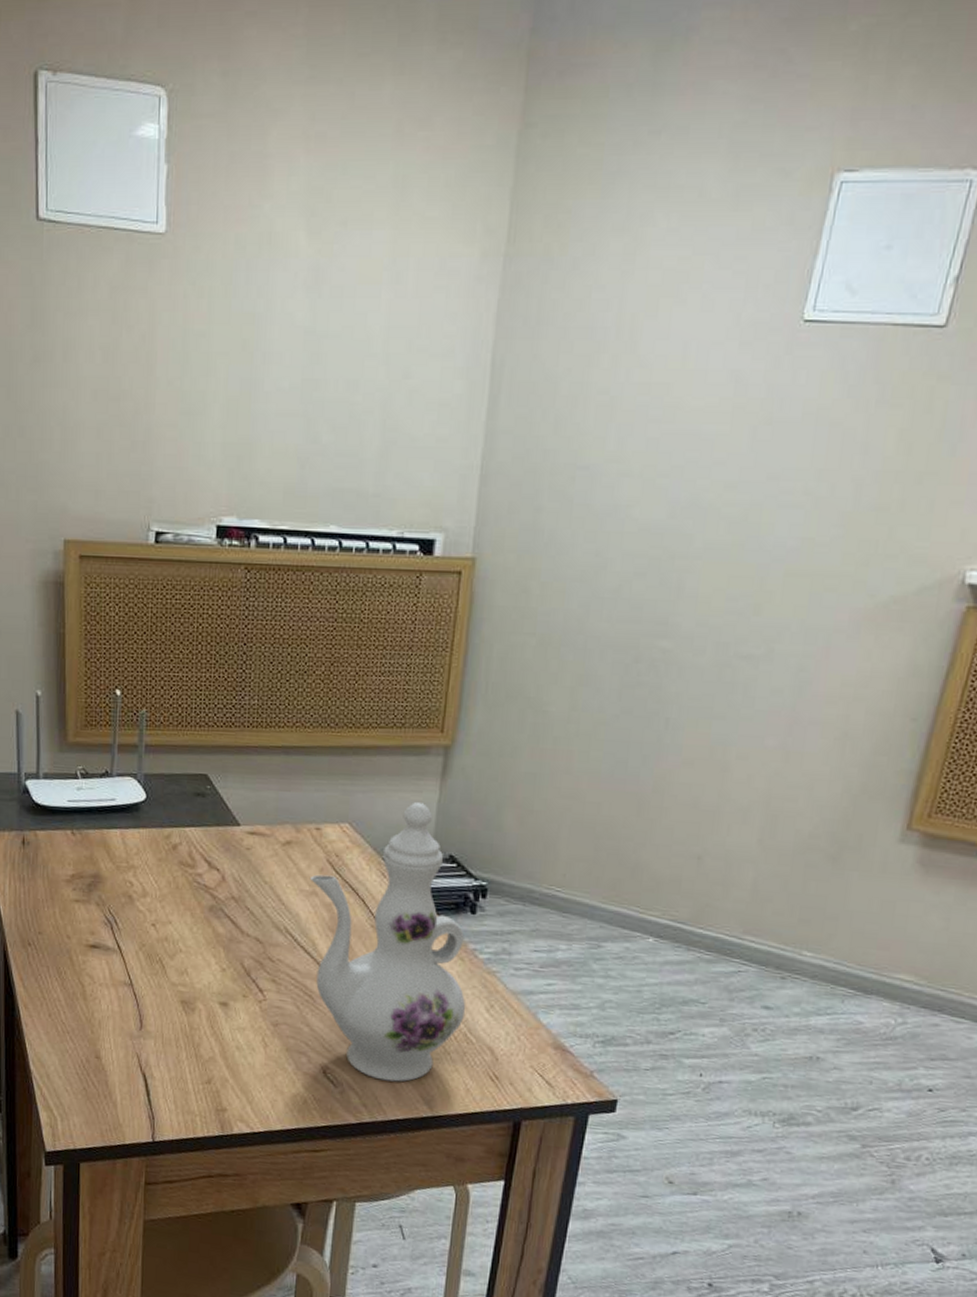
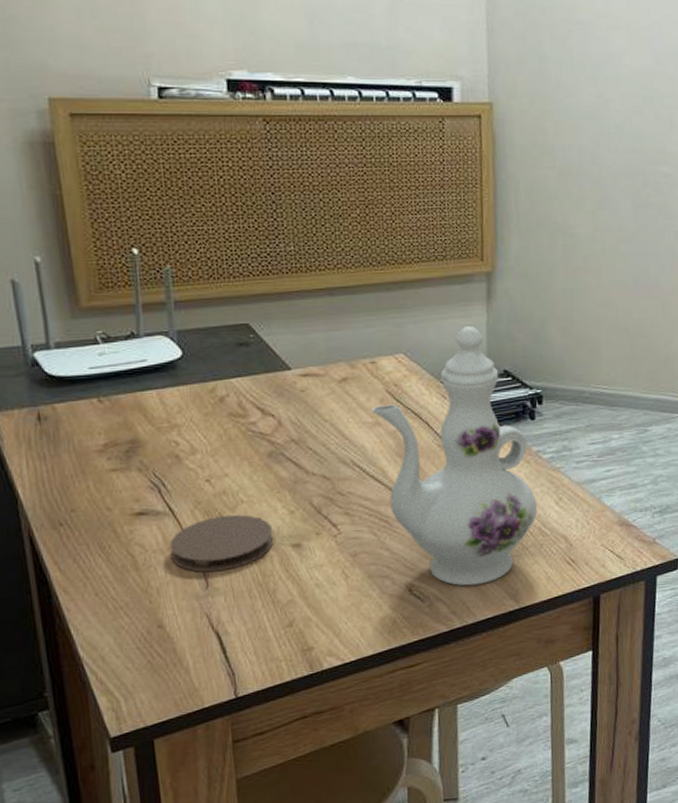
coaster: none [113,961,205,1016] -> present [169,514,274,573]

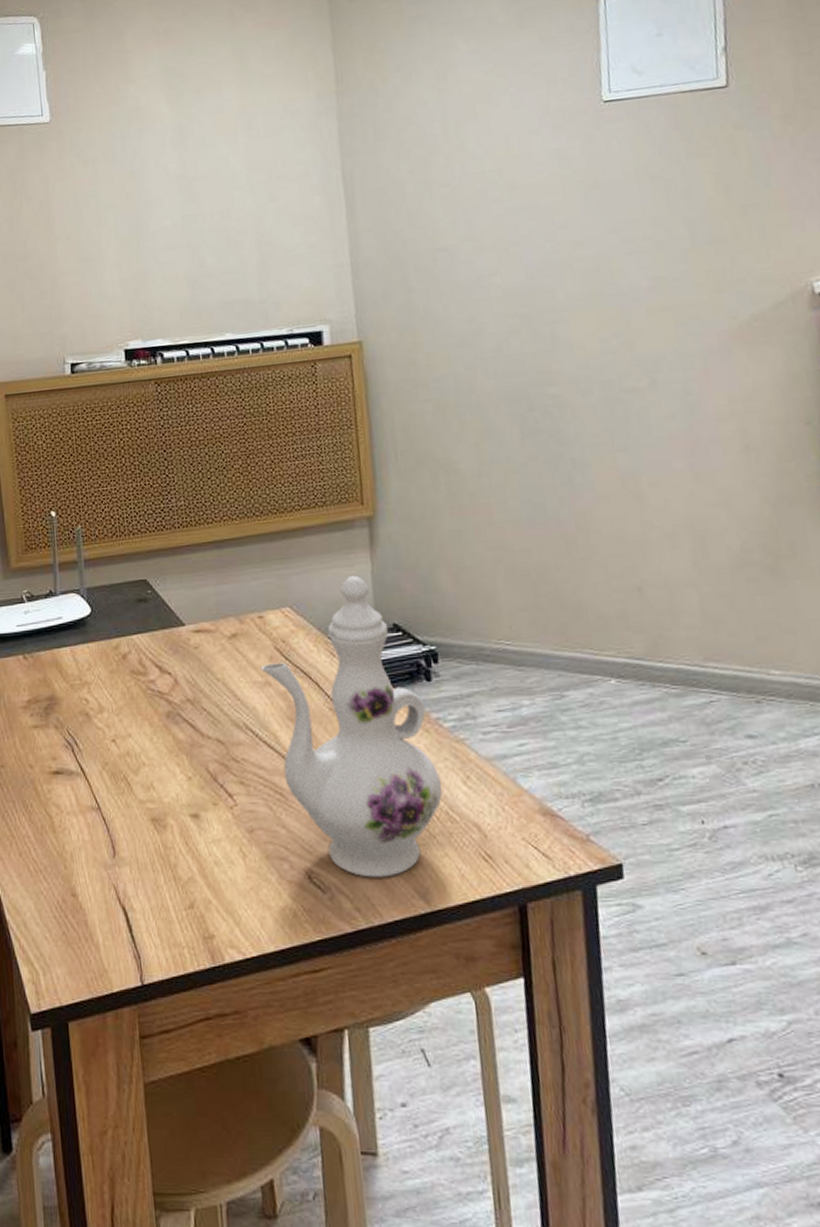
coaster: present [169,514,274,573] -> none [81,778,174,840]

